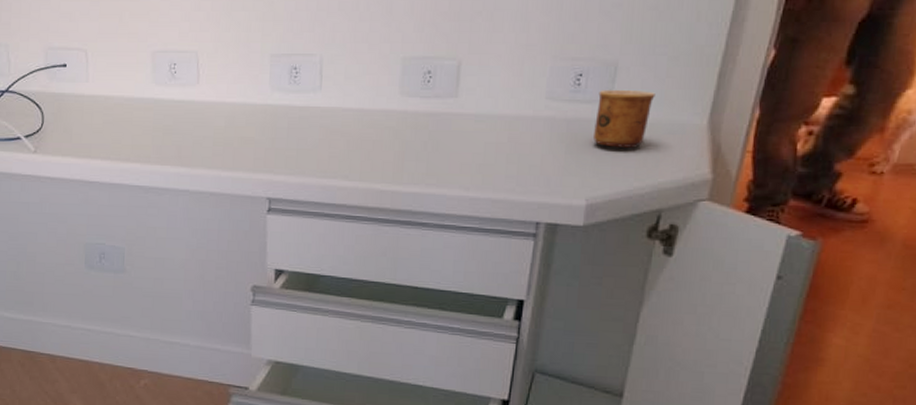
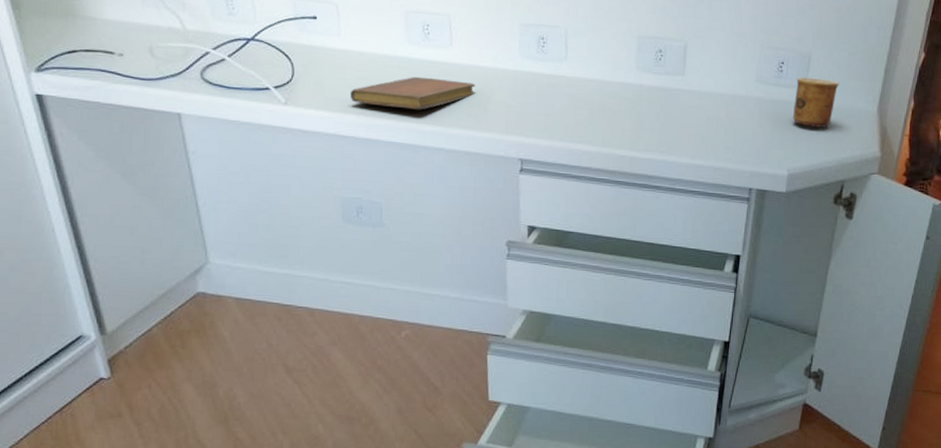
notebook: none [96,117,223,152] -> present [349,76,476,110]

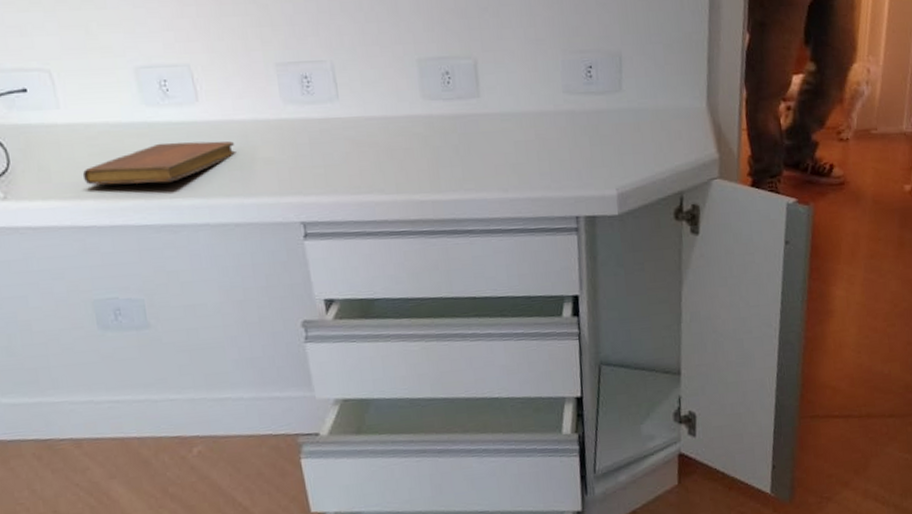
cup: present [793,76,839,128] -> none [609,78,659,136]

